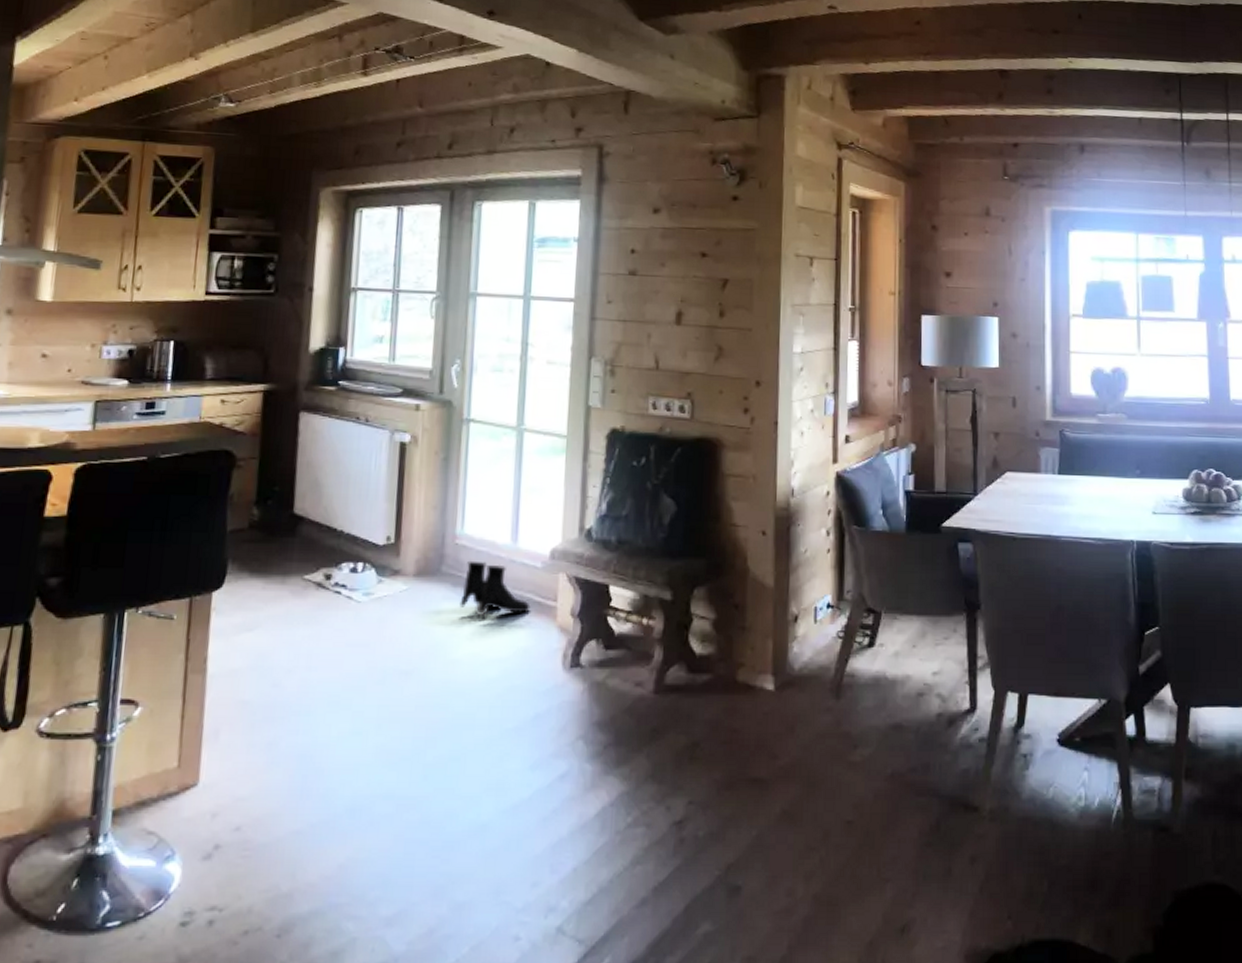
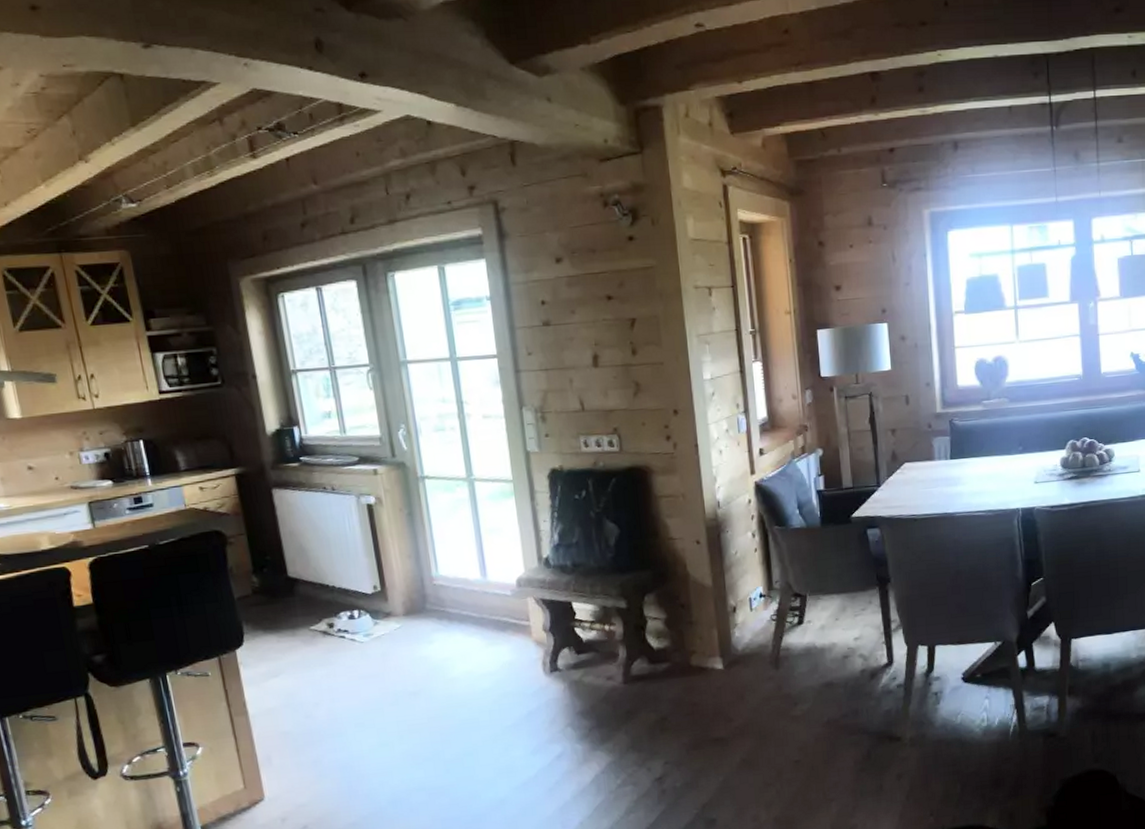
boots: present [459,560,531,617] -> none [447,596,508,642]

